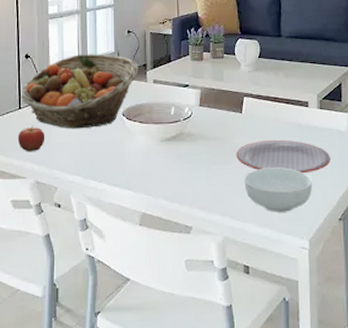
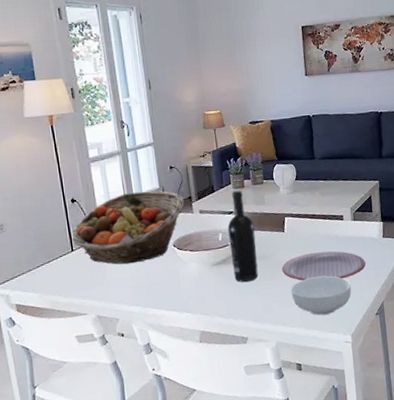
fruit: present [17,125,45,152] -> none [74,265,102,291]
wine bottle: none [181,62,210,164] -> present [227,190,259,282]

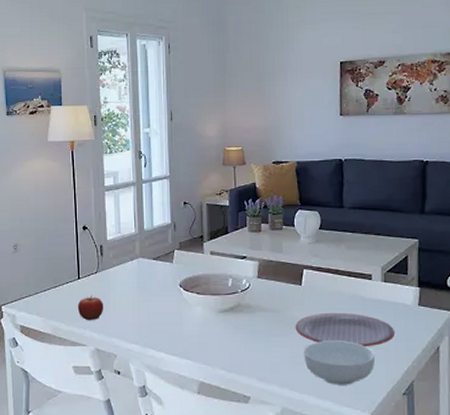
fruit basket: present [72,190,185,265] -> none [79,225,195,299]
fruit: none [74,265,102,291] -> present [77,295,104,321]
wine bottle: present [227,190,259,282] -> none [239,234,269,336]

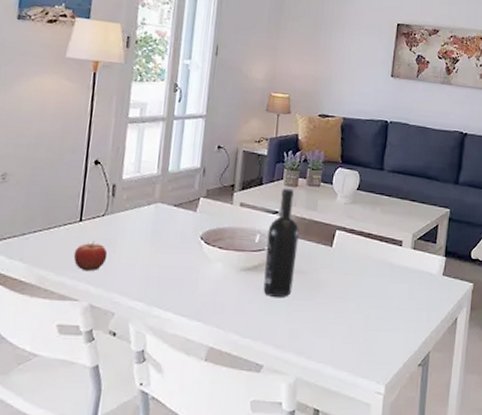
wine bottle: none [239,234,269,336] -> present [263,188,299,298]
plate: present [295,312,394,347] -> none [320,277,418,316]
cereal bowl: present [304,339,376,385] -> none [325,306,397,355]

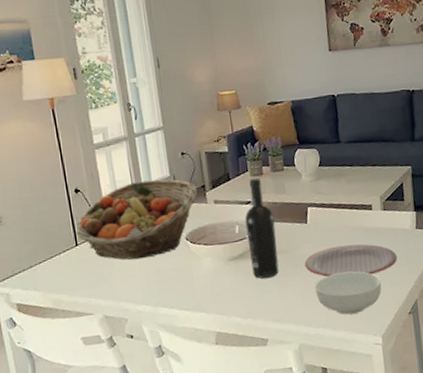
fruit: present [73,241,108,272] -> none [78,260,109,288]
fruit basket: none [83,166,226,250] -> present [76,179,198,260]
plate: none [320,277,418,316] -> present [304,244,397,277]
cereal bowl: none [325,306,397,355] -> present [315,271,382,315]

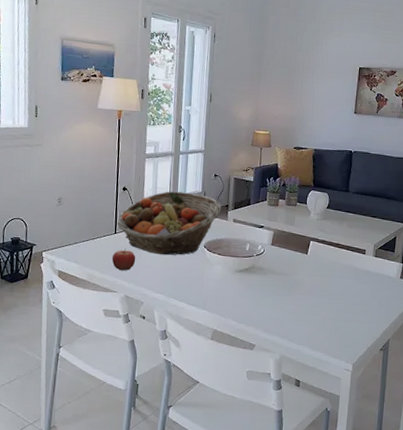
fruit: none [78,260,109,288] -> present [112,248,136,271]
wine bottle: present [245,178,279,279] -> none [253,207,281,294]
plate: present [304,244,397,277] -> none [298,278,379,310]
cereal bowl: present [315,271,382,315] -> none [303,301,362,340]

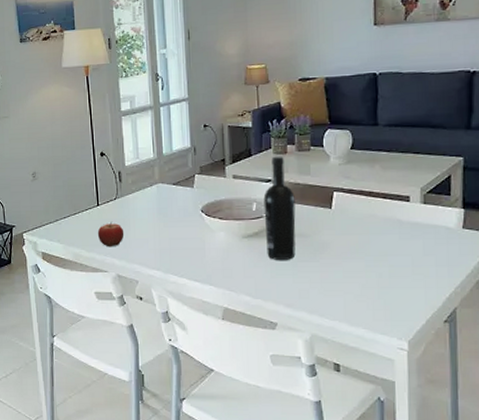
fruit basket: present [117,191,222,255] -> none [98,150,217,225]
wine bottle: none [253,207,281,294] -> present [263,156,296,261]

